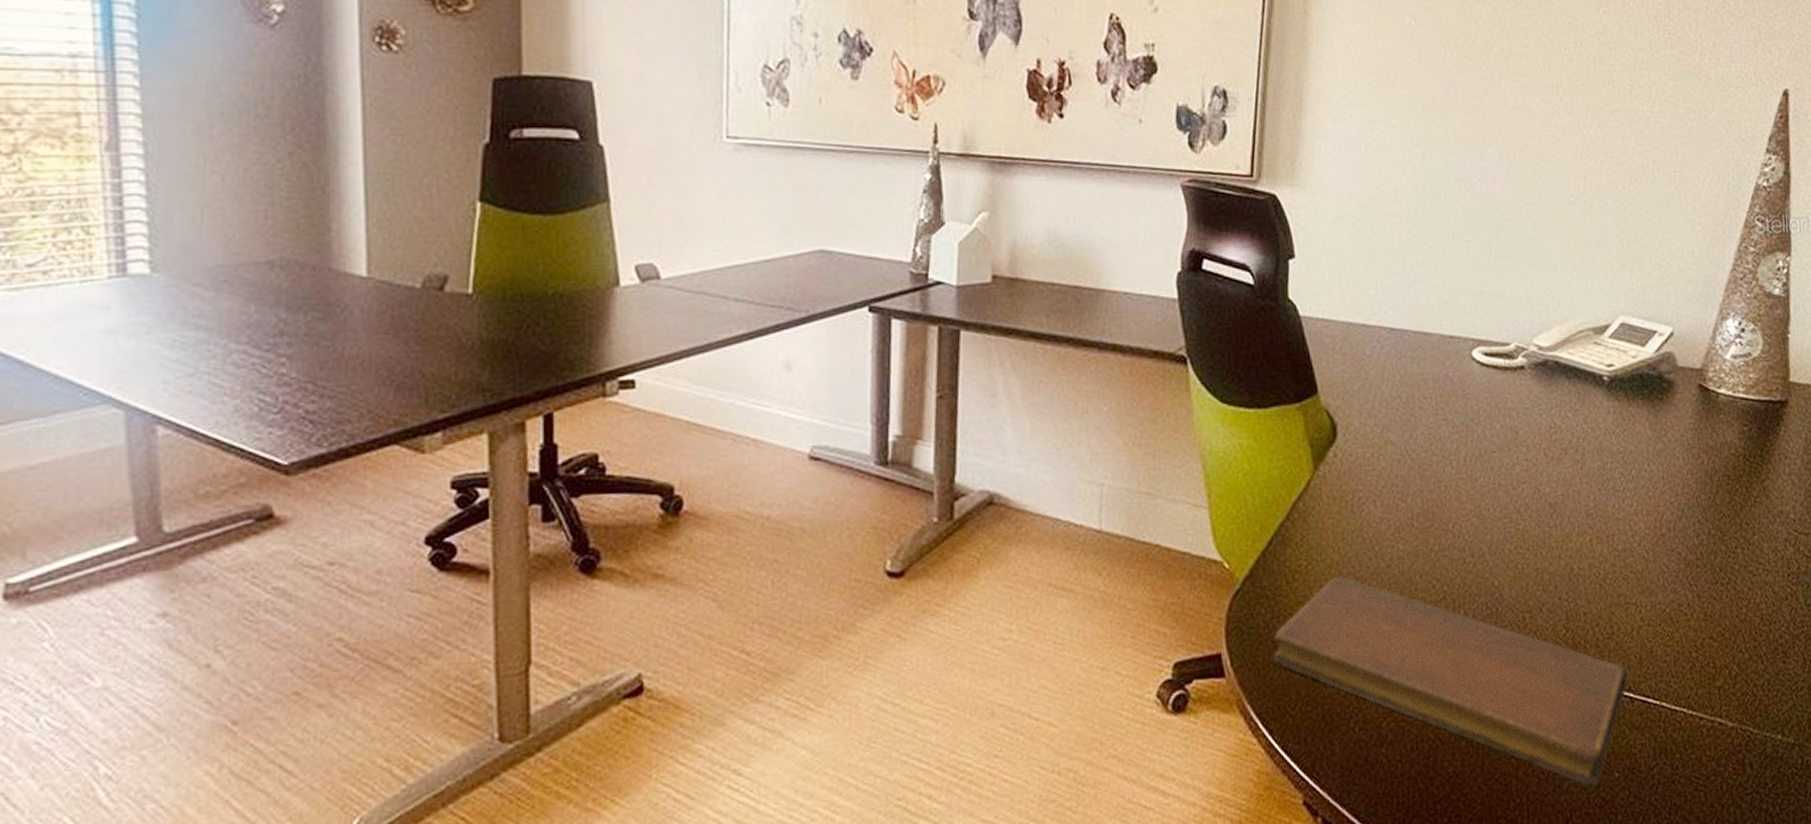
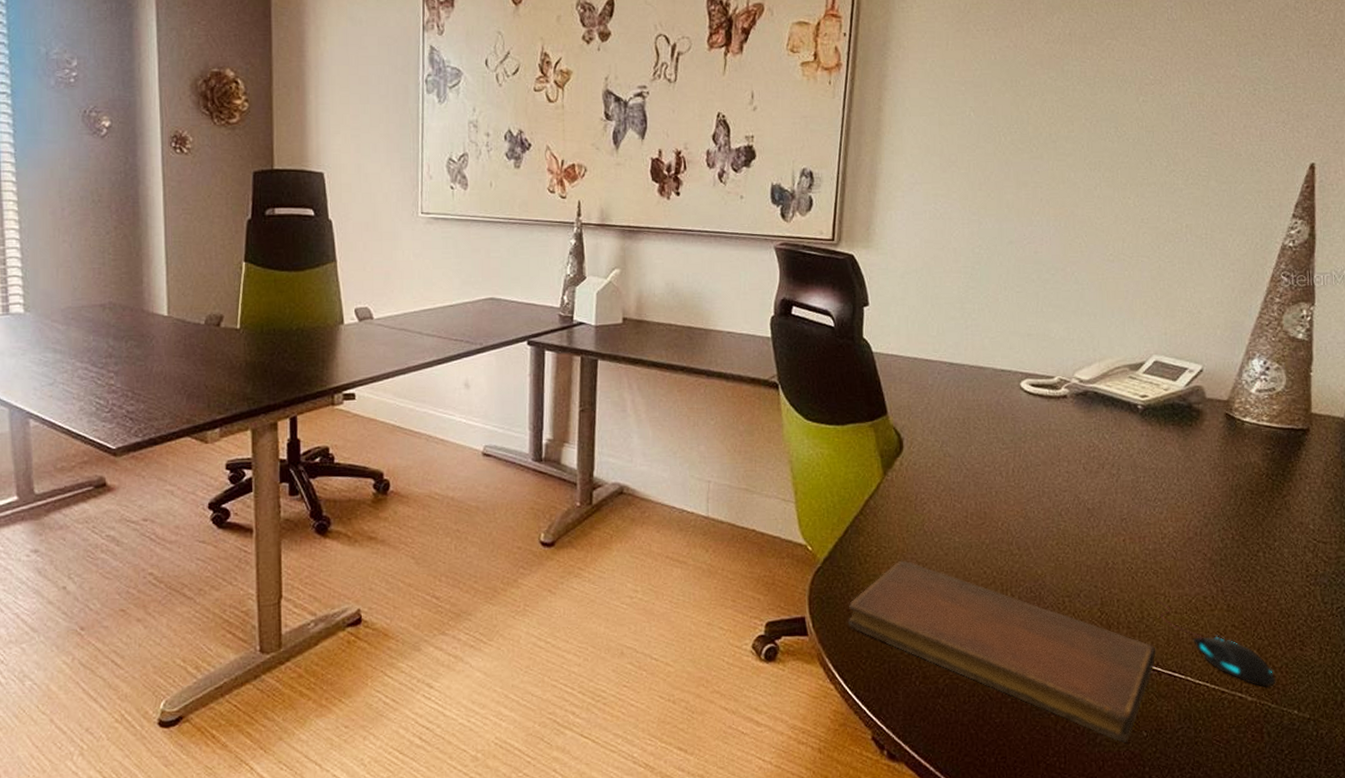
mouse: none [1625,610,1758,710] -> present [1154,599,1276,687]

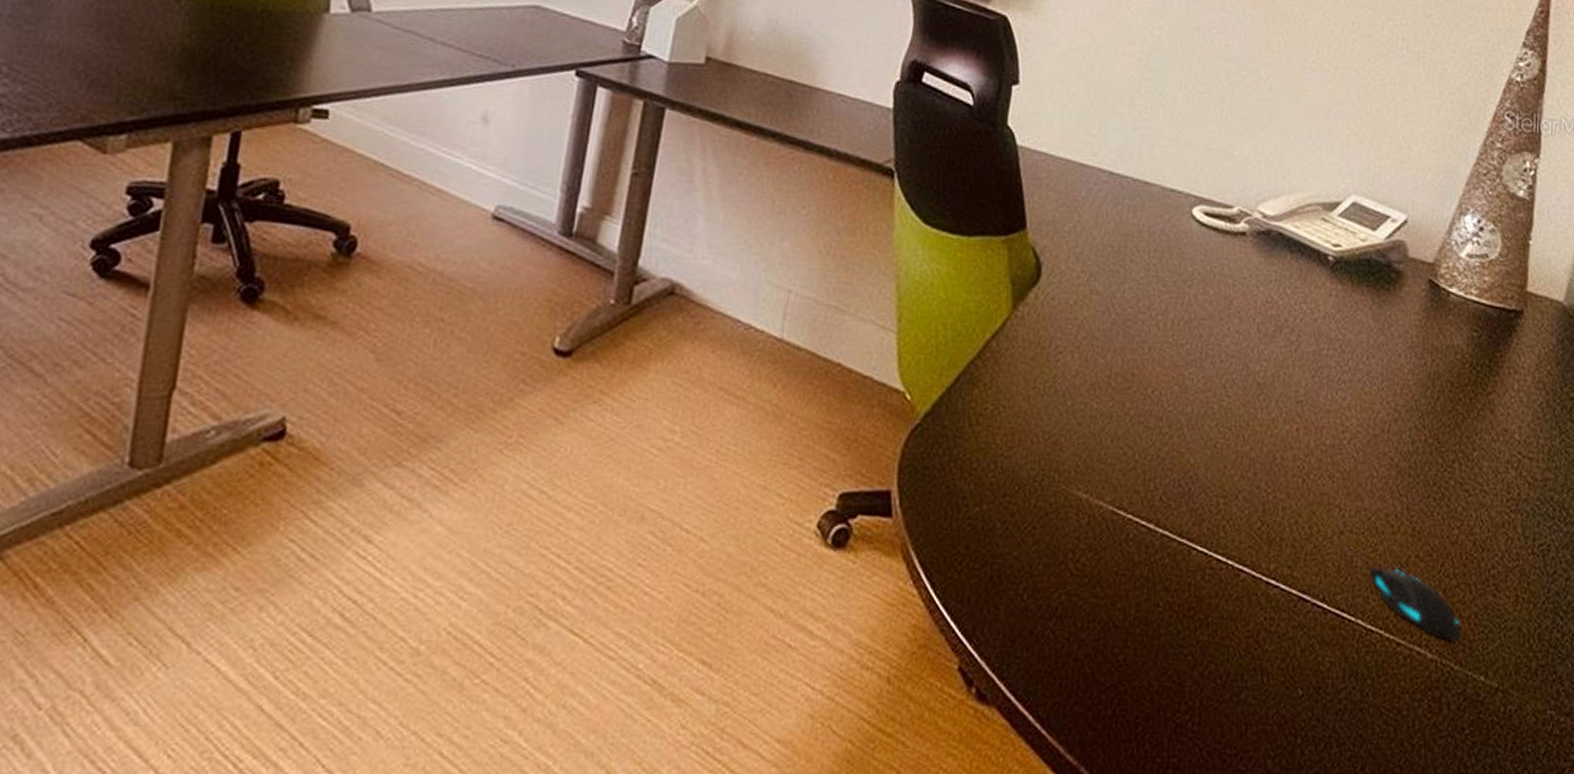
notebook: present [847,560,1156,743] -> none [945,426,1324,702]

